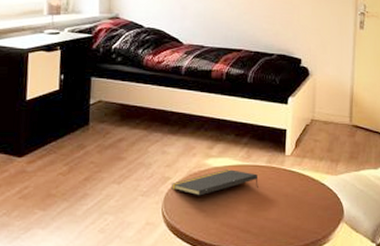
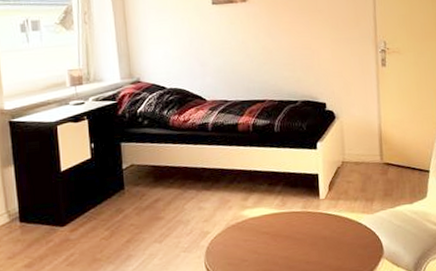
notepad: present [170,169,259,196] -> none [210,218,296,247]

